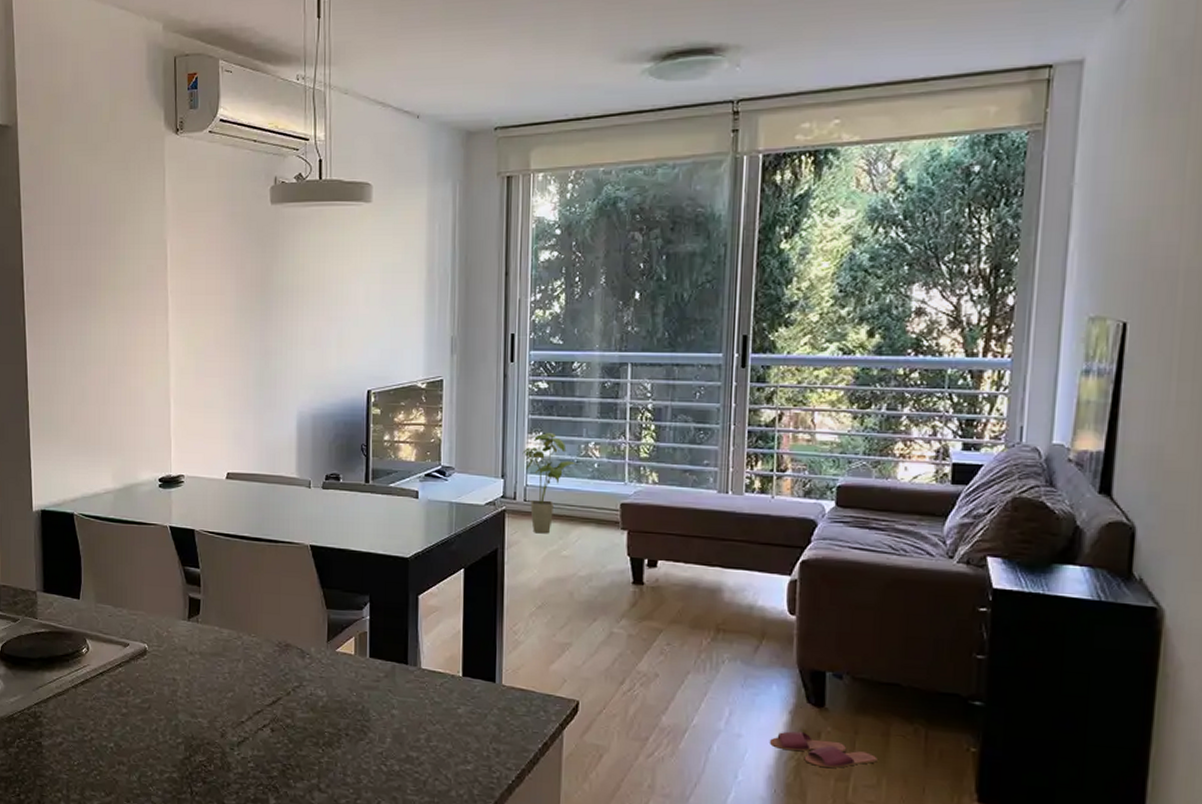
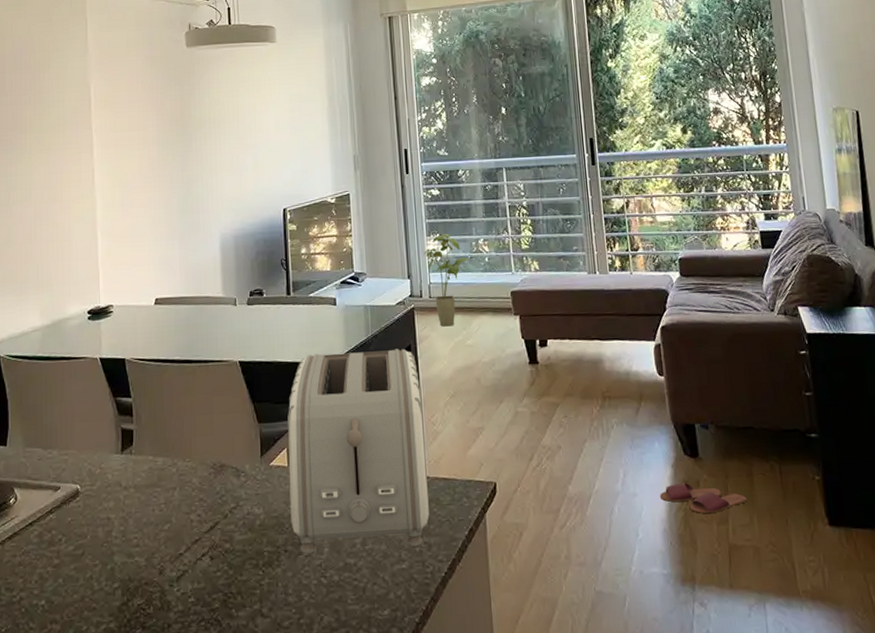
toaster: none [354,546,505,751] -> present [287,348,429,554]

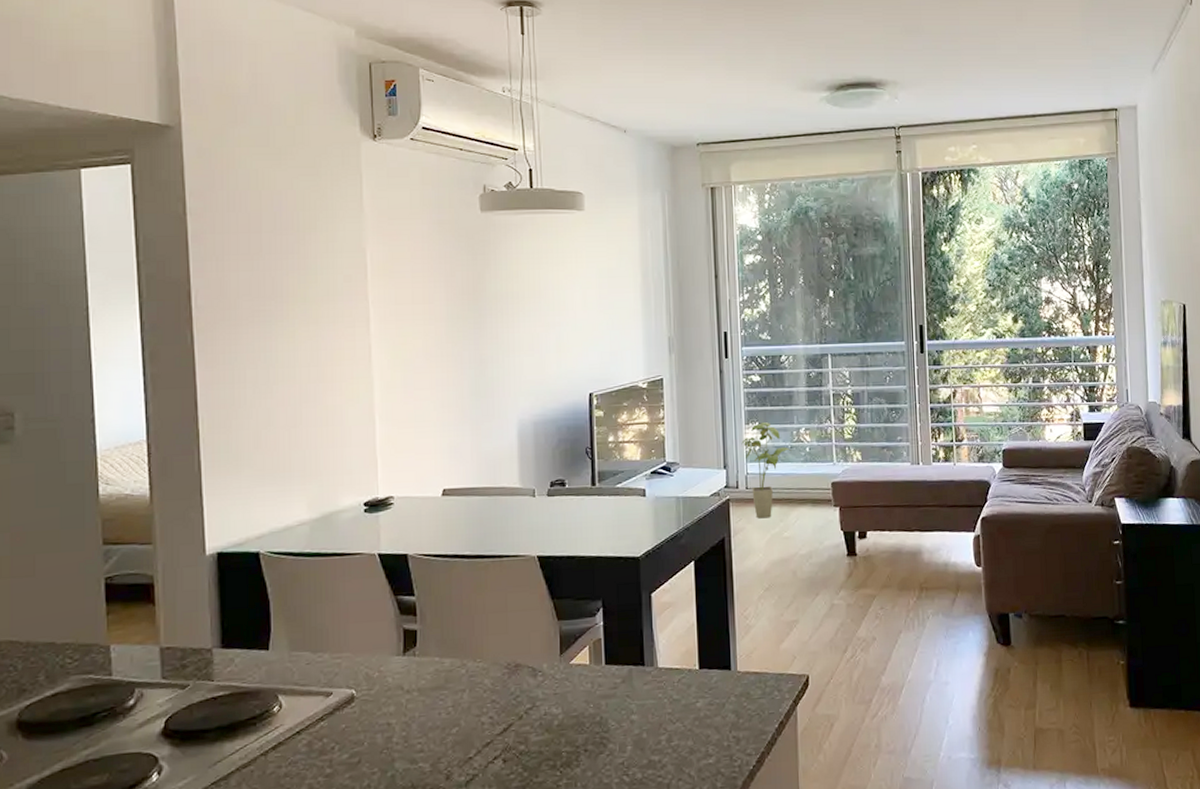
toaster: present [287,348,429,554] -> none [590,541,739,753]
slippers: present [660,483,747,514] -> none [972,671,1055,700]

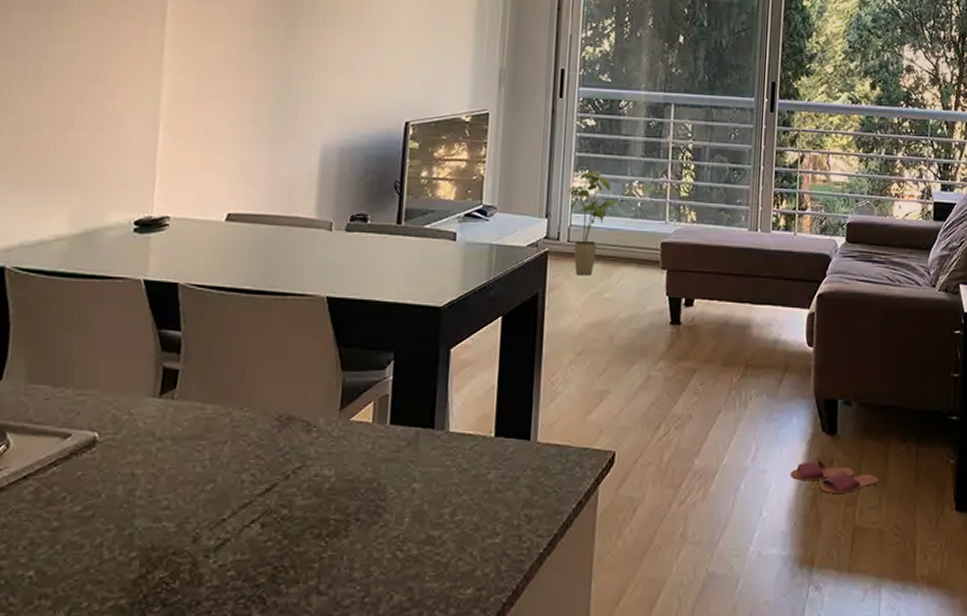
slippers: none [972,671,1055,700] -> present [791,461,879,495]

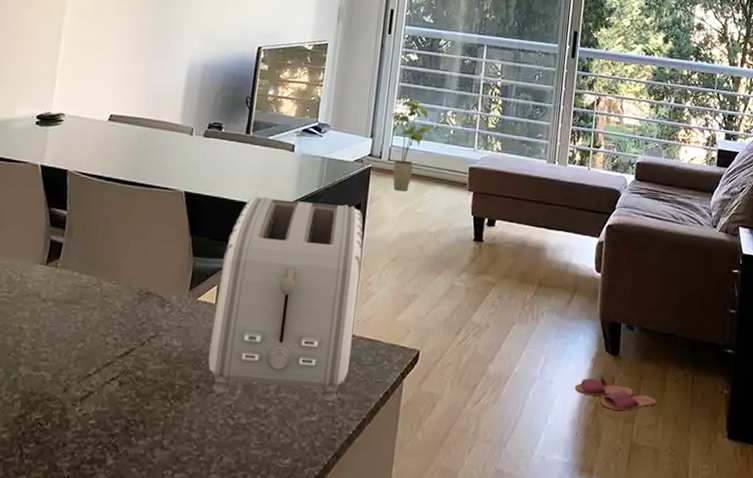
toaster: none [368,294,544,524] -> present [208,196,364,401]

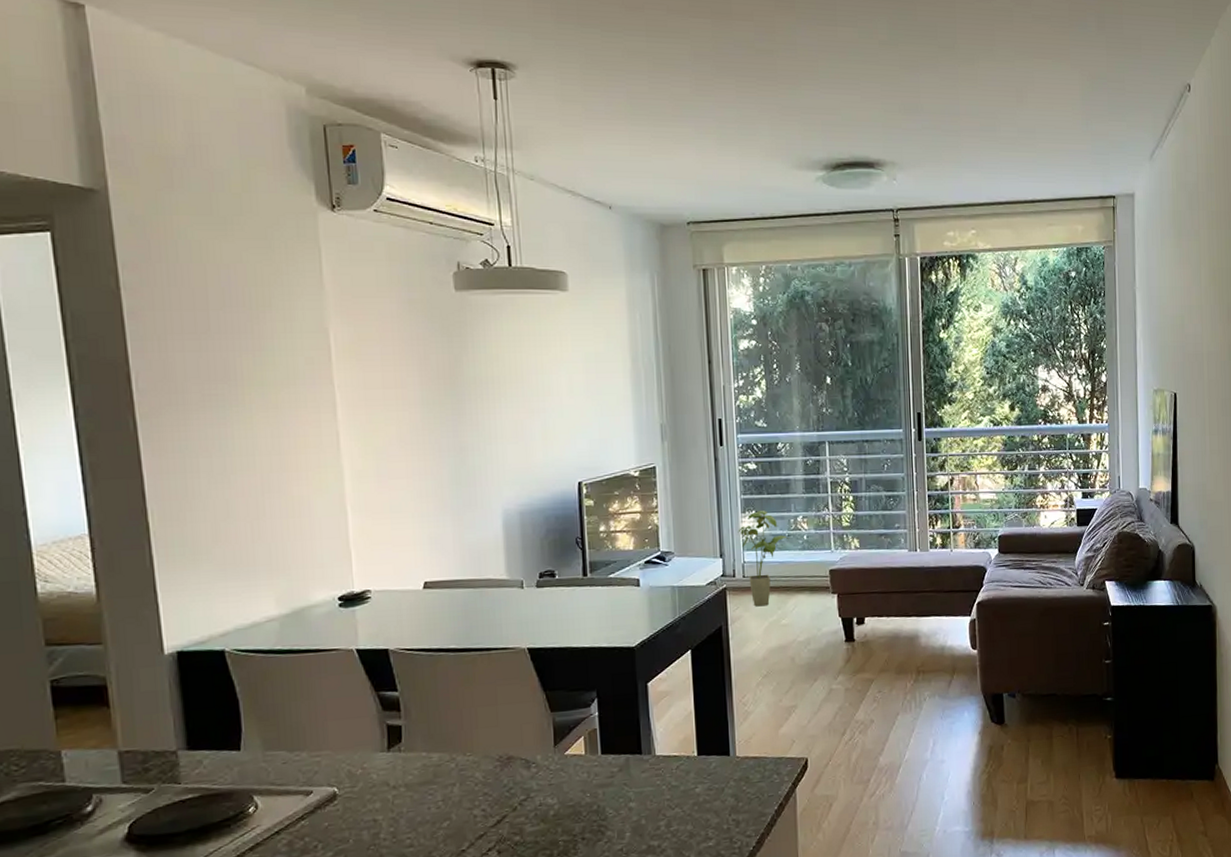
toaster: present [208,196,364,401] -> none [584,630,738,840]
slippers: present [575,377,656,411] -> none [967,748,1046,775]

